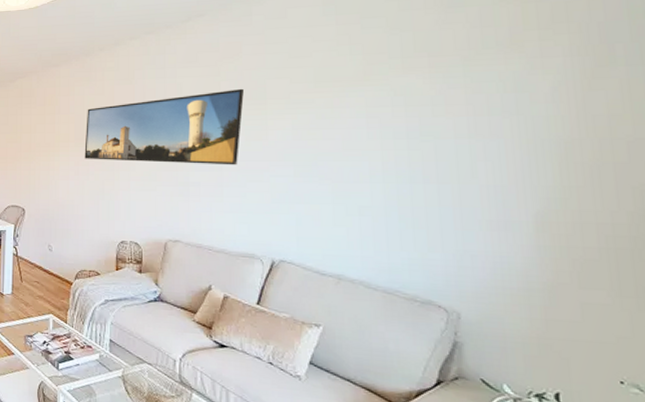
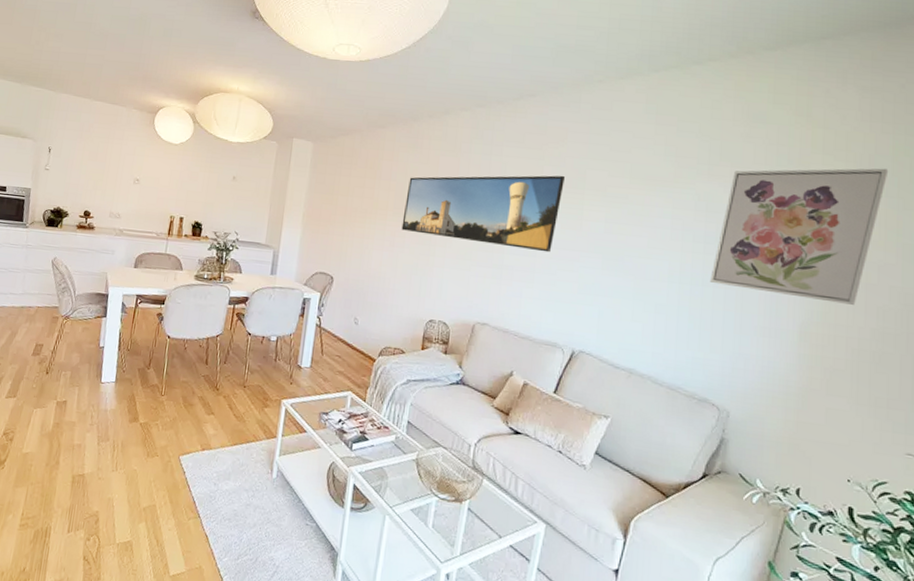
wall art: none [419,35,626,187] -> present [710,168,889,305]

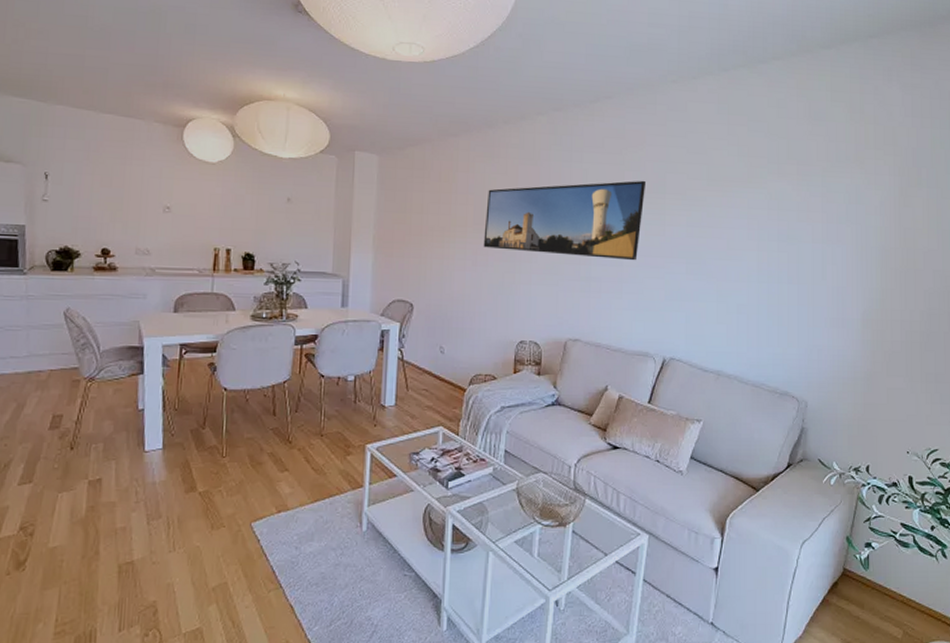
wall art: present [710,168,889,305] -> none [785,160,929,290]

